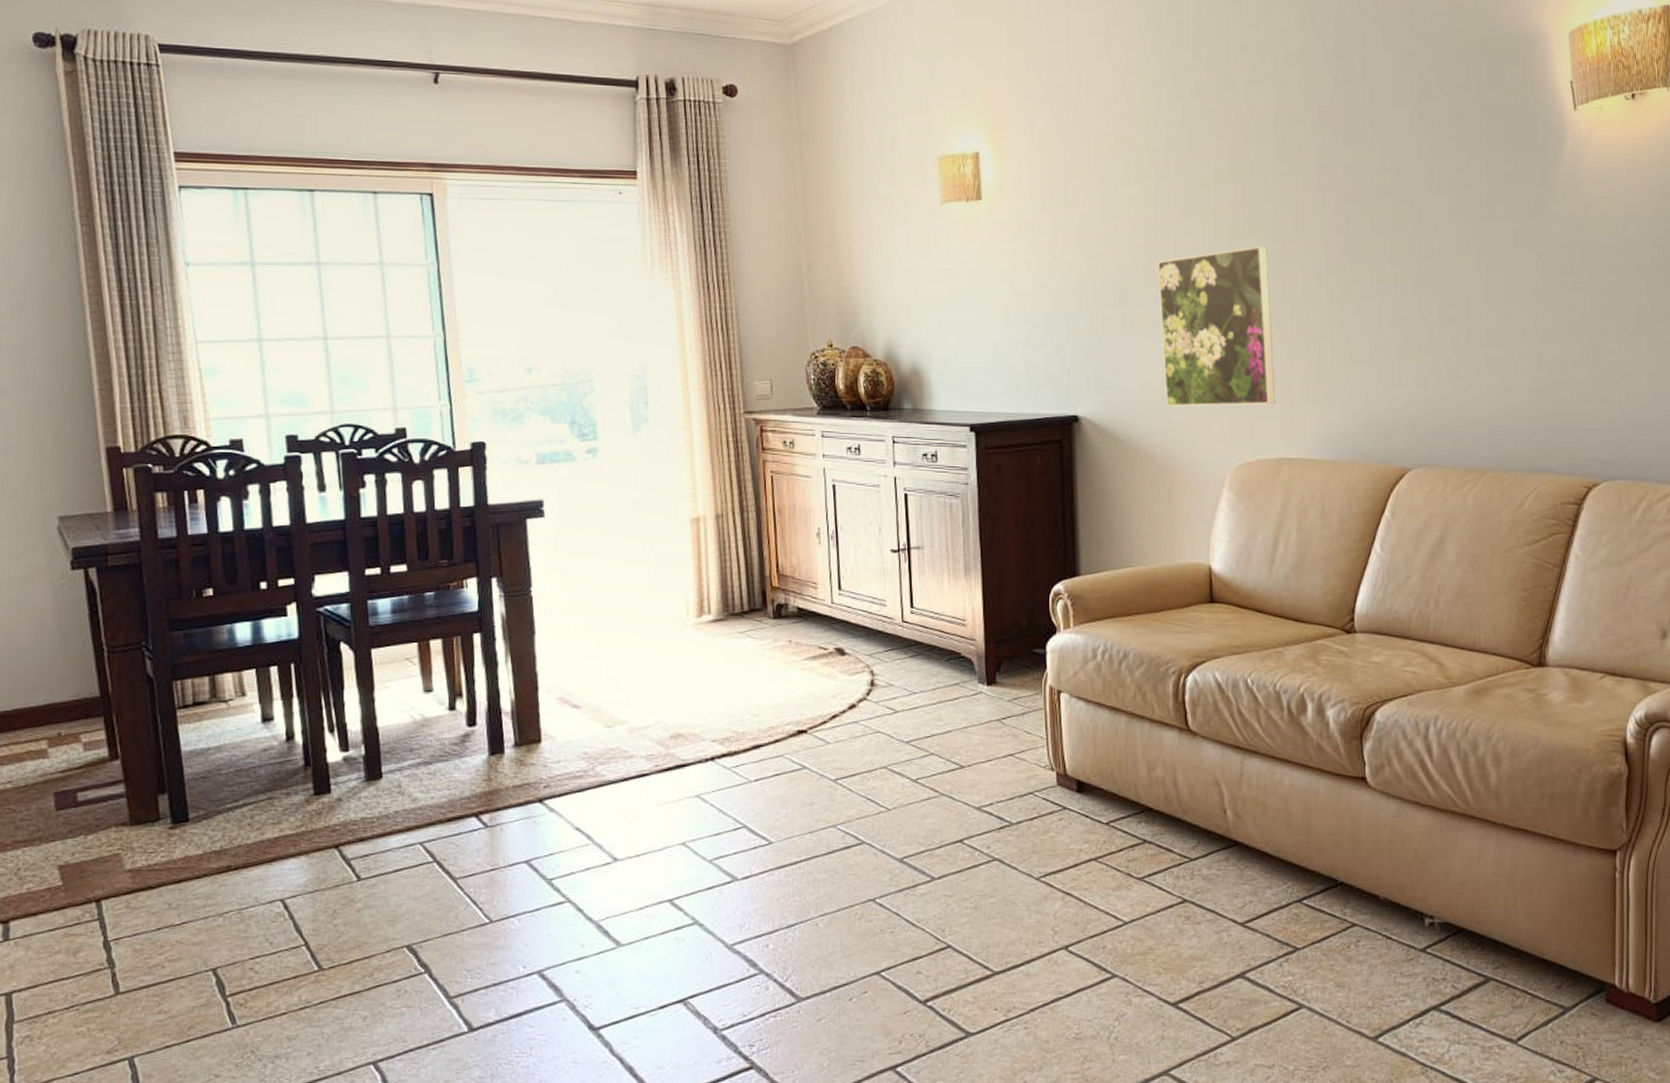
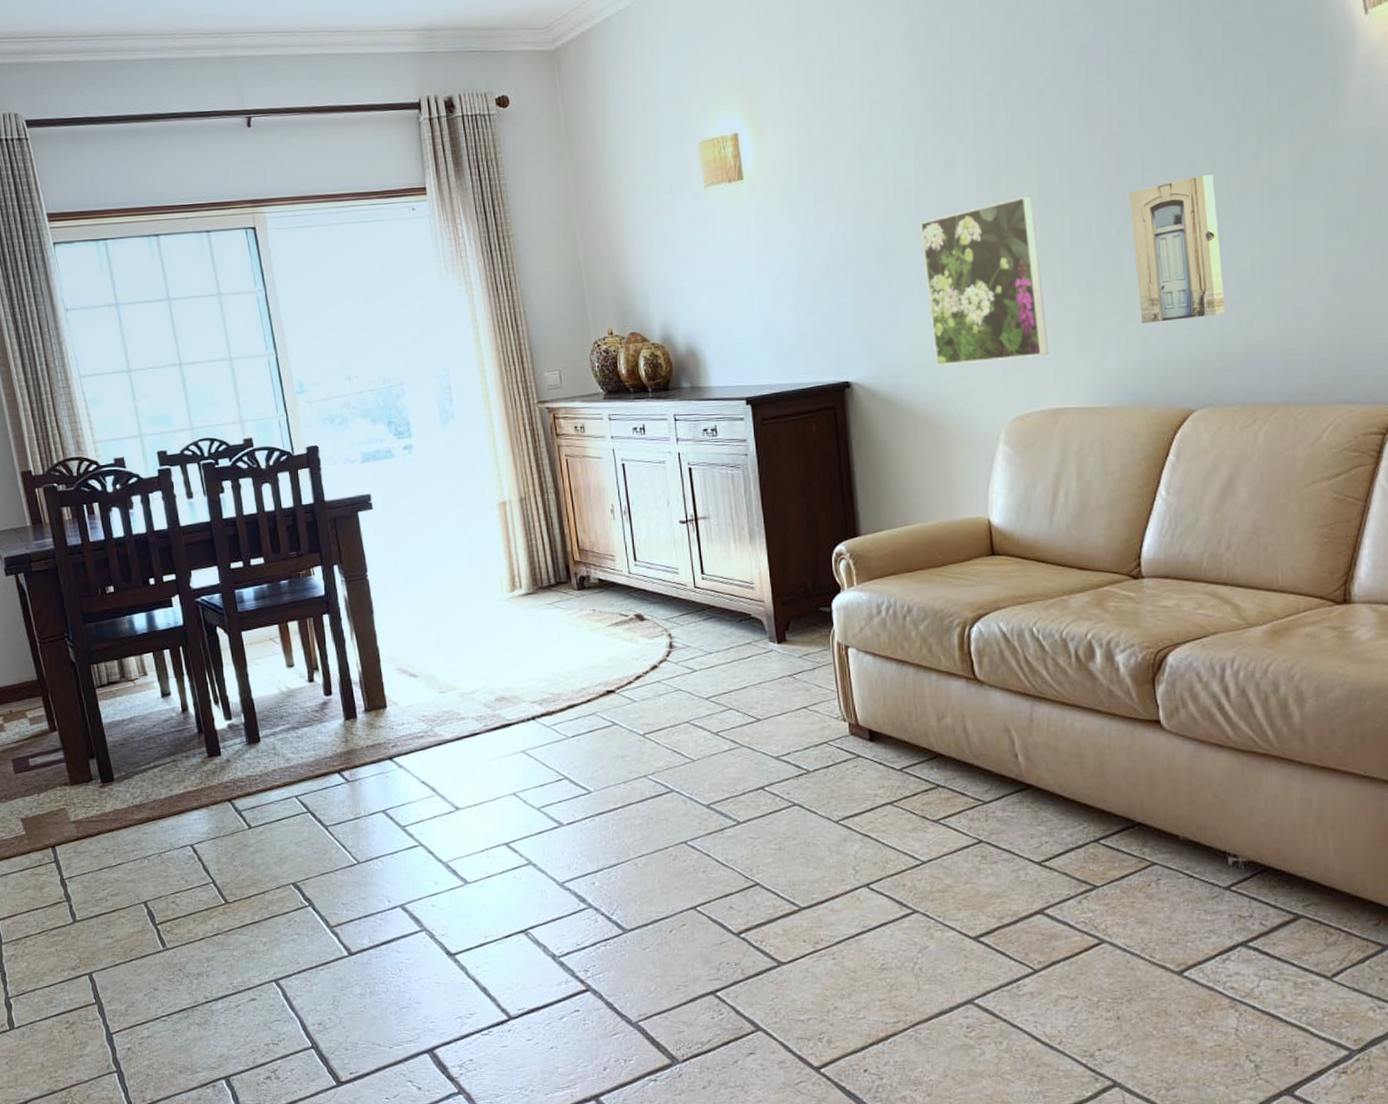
wall art: none [1358,243,1442,381] -> present [1129,174,1226,323]

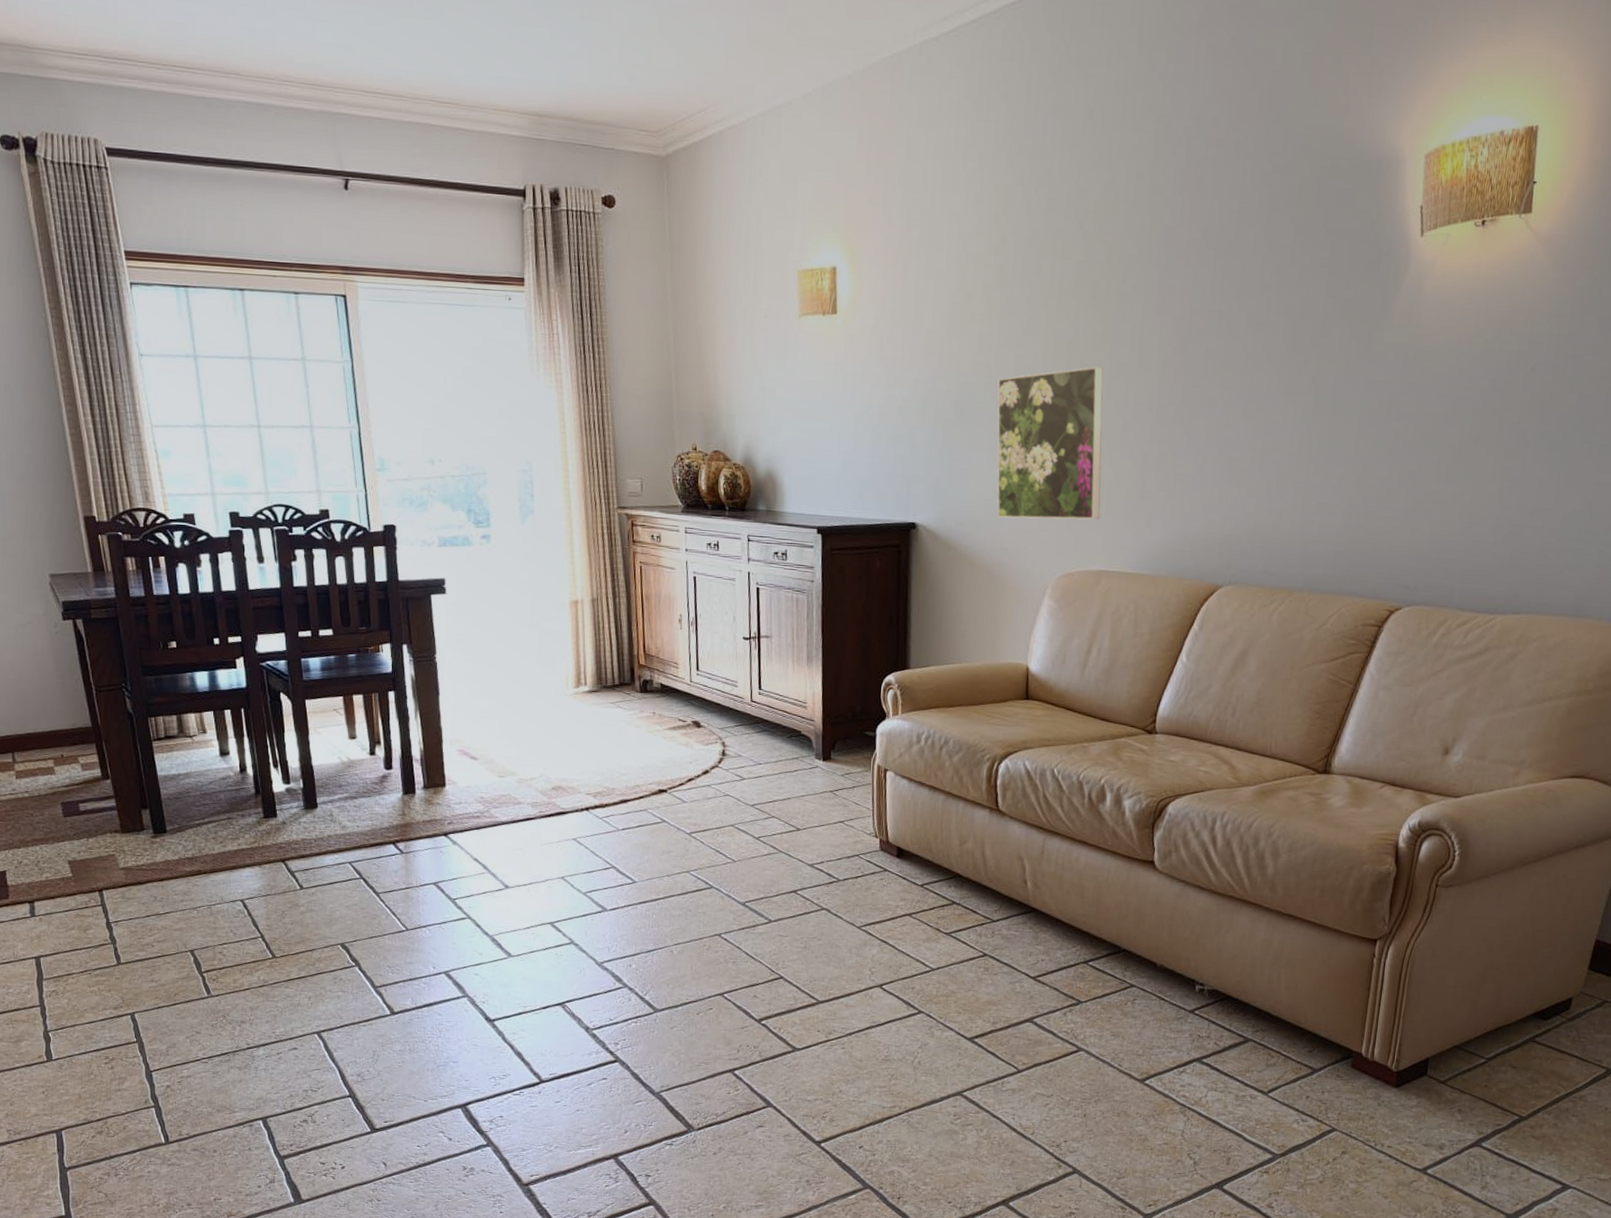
wall art: present [1129,174,1226,323] -> none [1186,368,1267,502]

